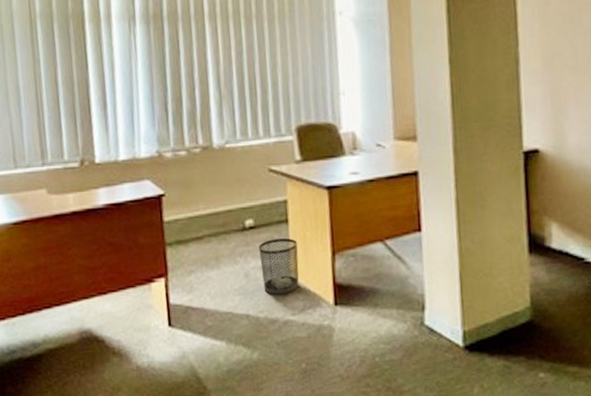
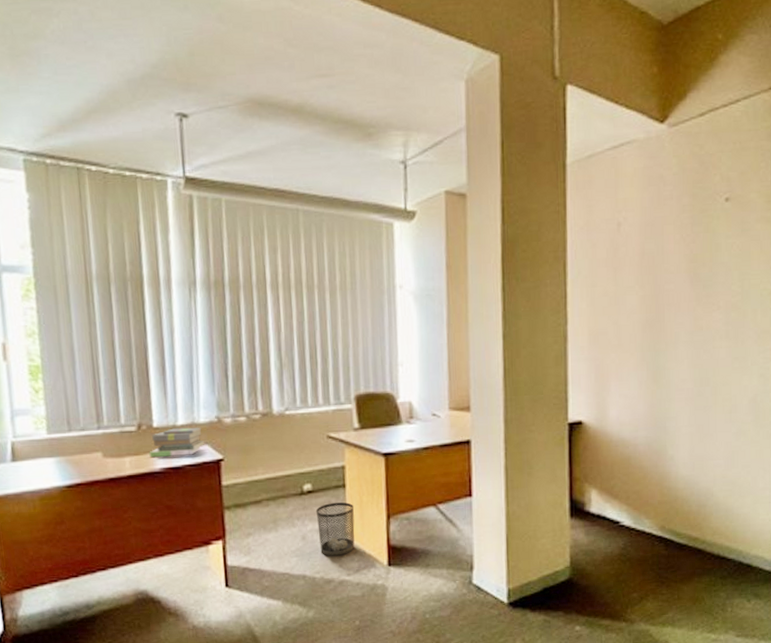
books: none [91,162,146,194] -> present [149,427,204,458]

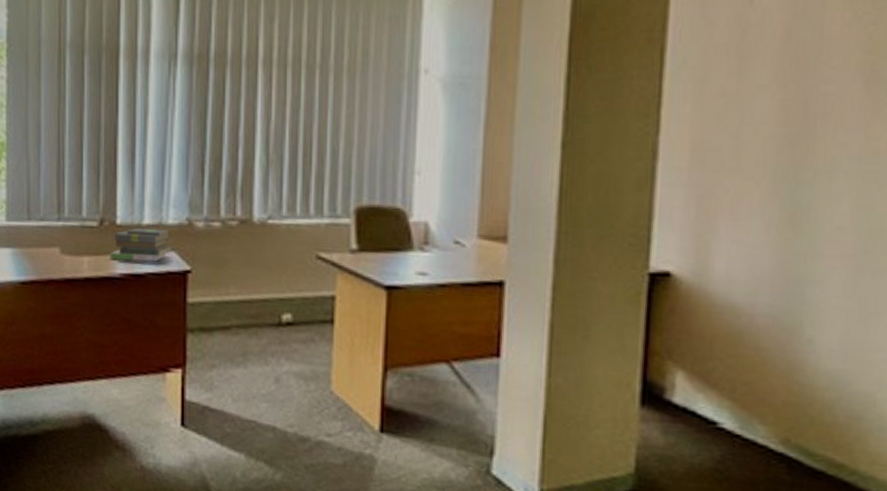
waste bin: present [315,501,355,556] -> none [294,340,342,410]

